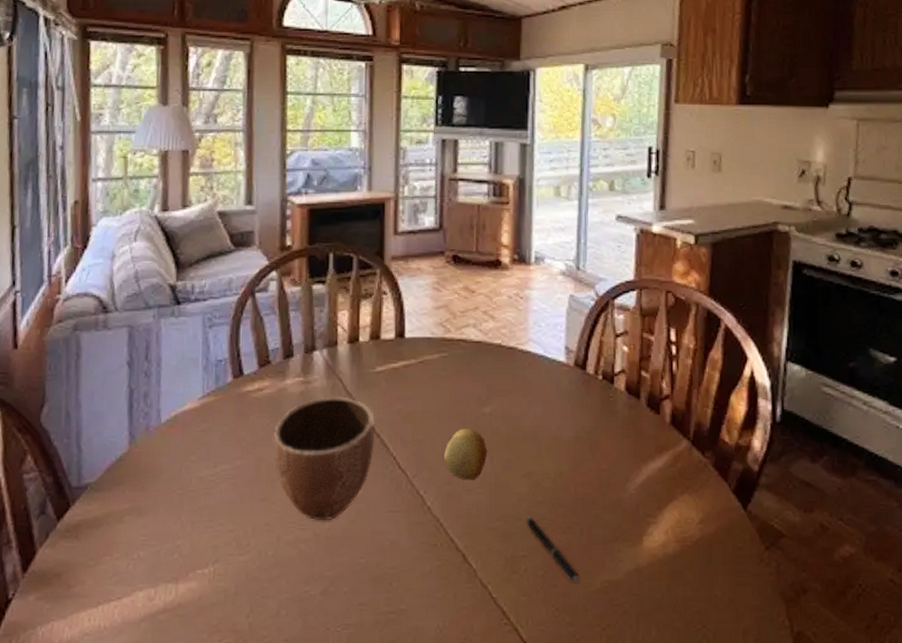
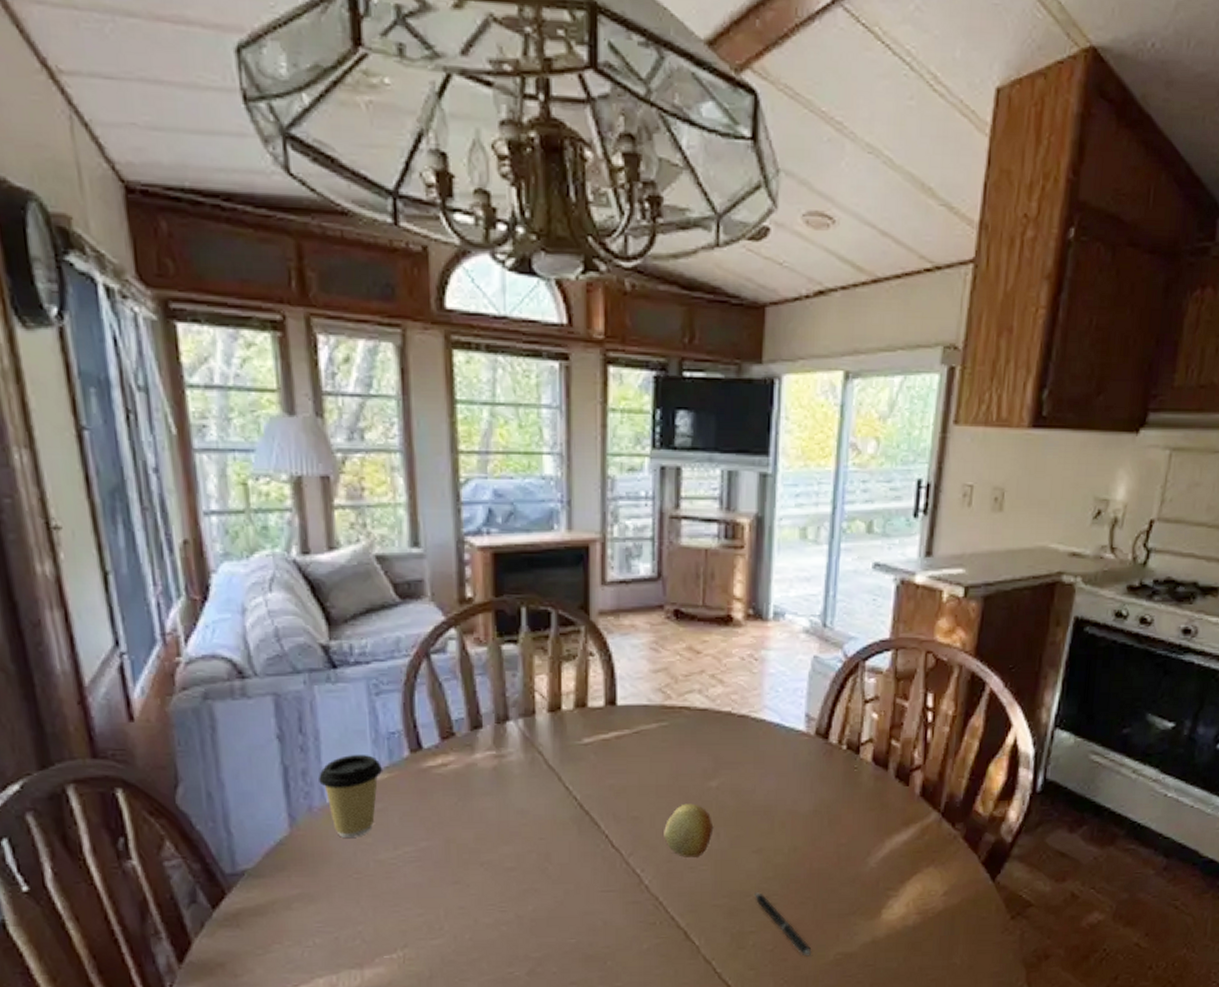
coffee cup: none [157,380,209,455] -> present [319,755,382,838]
decorative bowl: present [274,396,376,521] -> none [464,771,584,903]

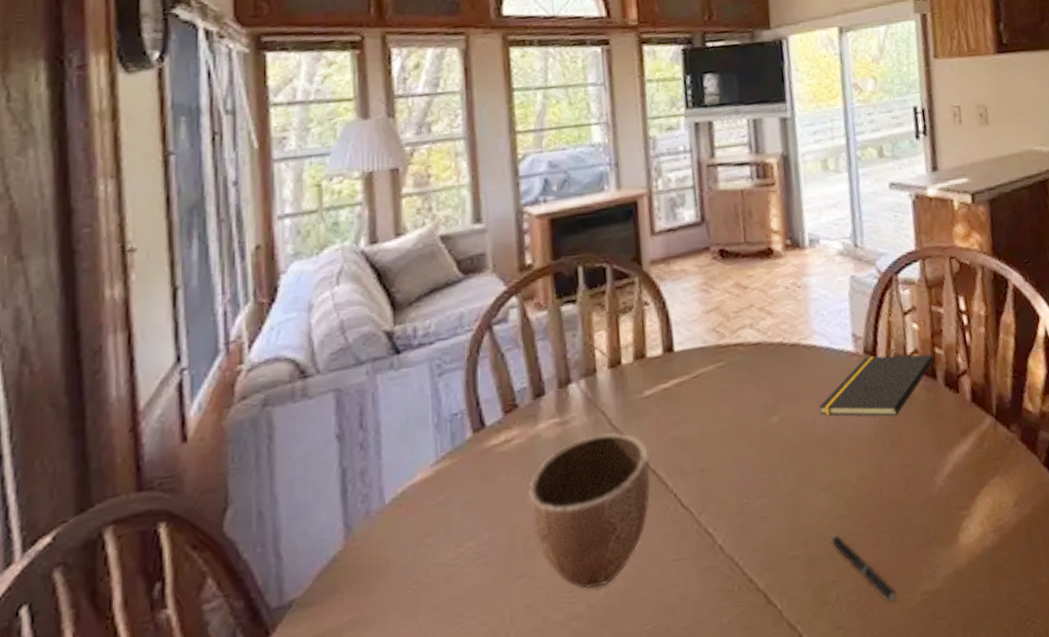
coffee cup: present [319,755,382,838] -> none [378,442,444,542]
decorative bowl: none [464,771,584,903] -> present [529,432,651,590]
fruit: present [664,803,714,858] -> none [732,444,781,507]
notepad: none [760,739,889,798] -> present [819,354,936,417]

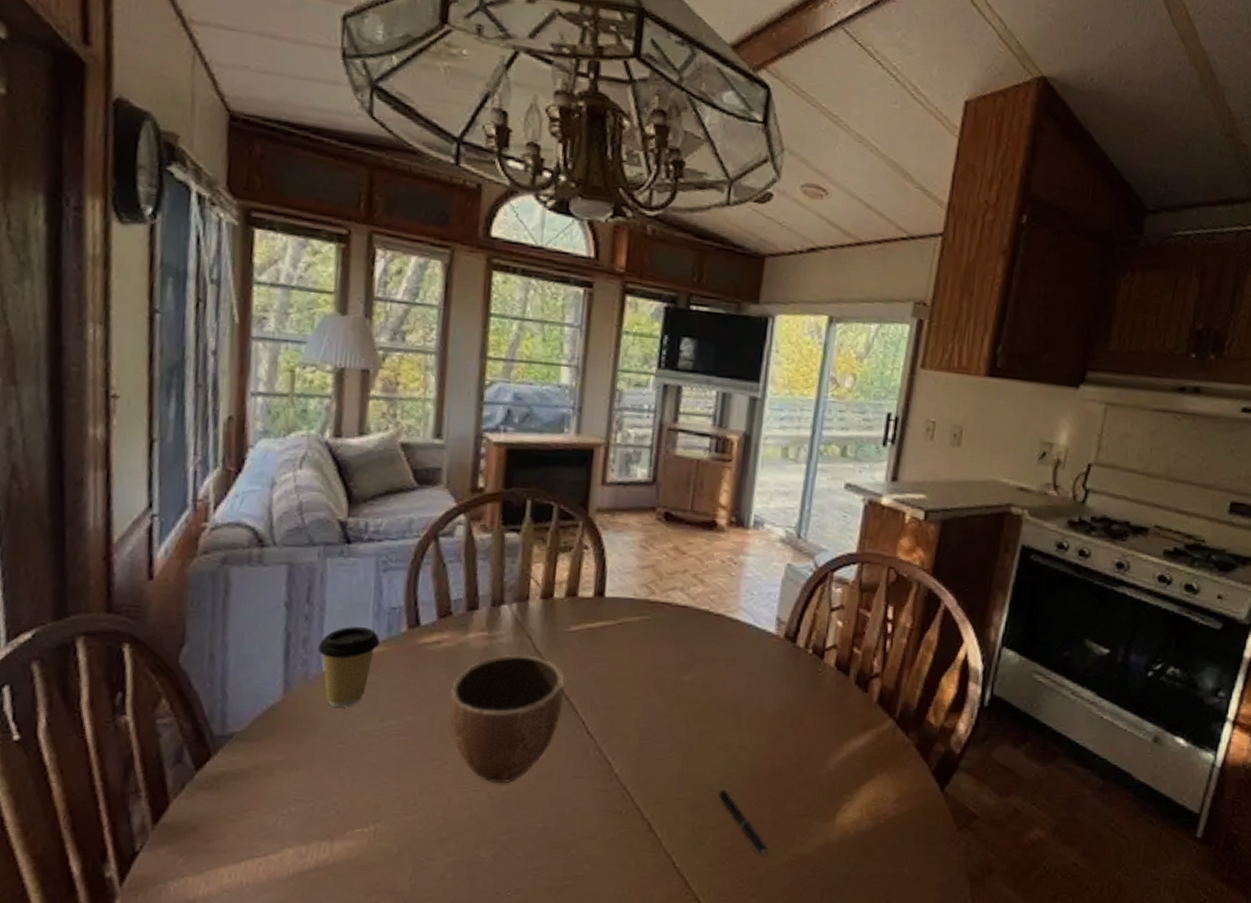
coffee cup: none [378,442,444,542] -> present [318,627,380,707]
notepad: present [819,354,936,417] -> none [731,641,851,700]

